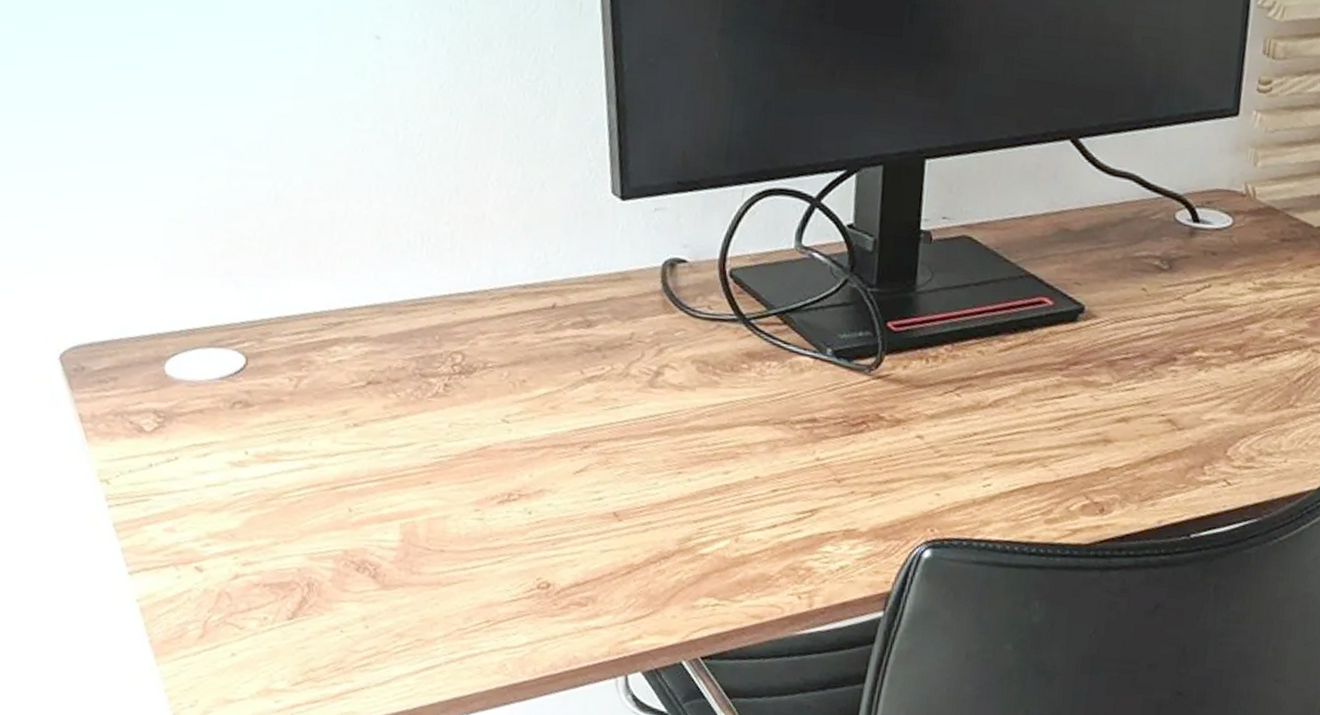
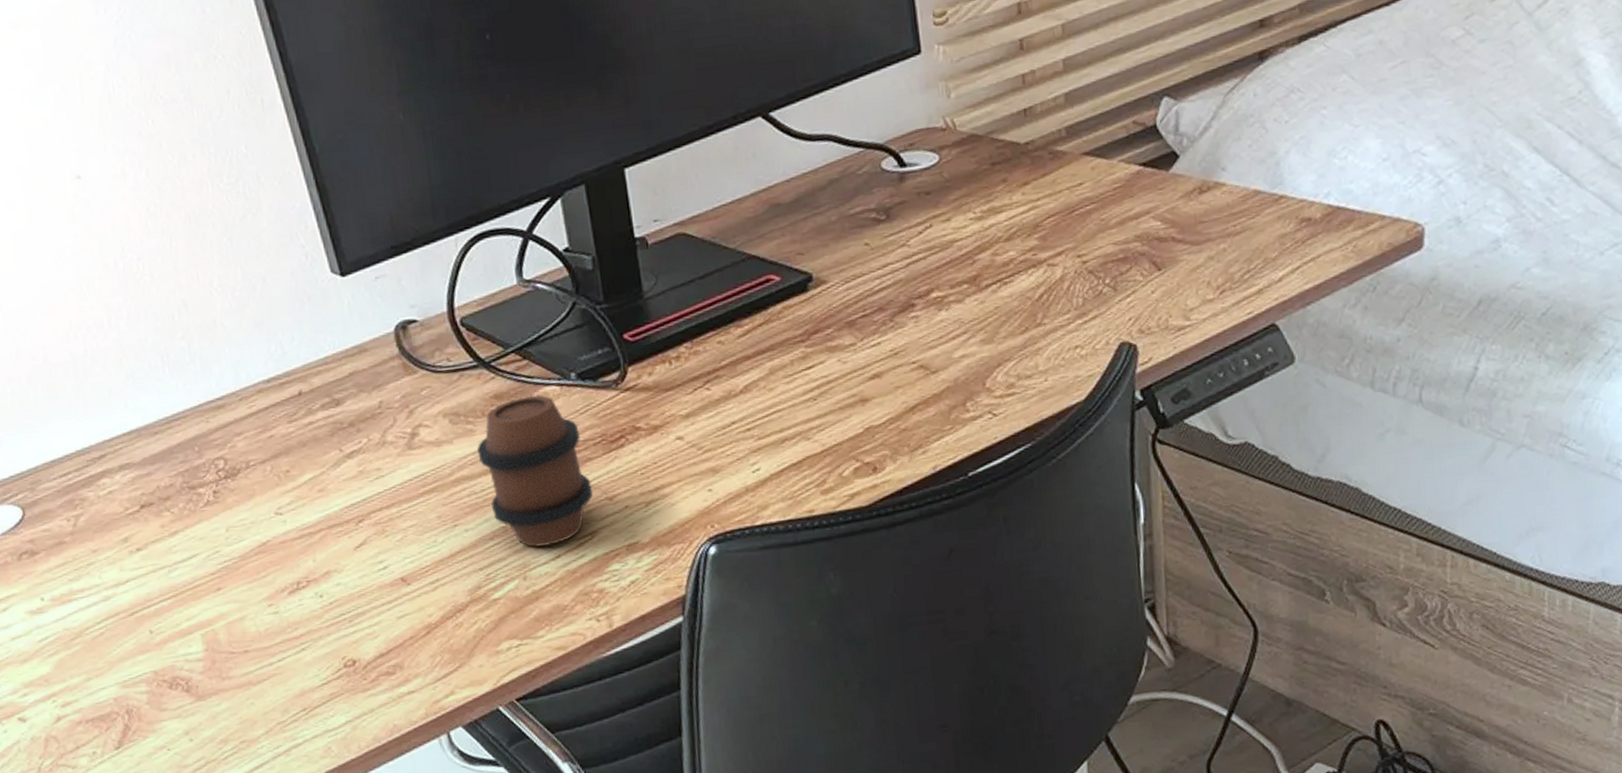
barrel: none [717,360,823,514] -> present [477,394,593,547]

